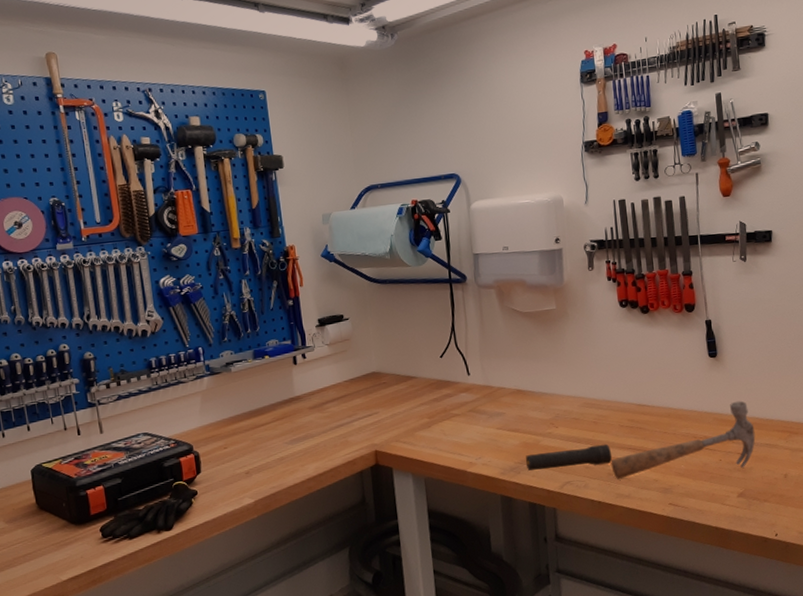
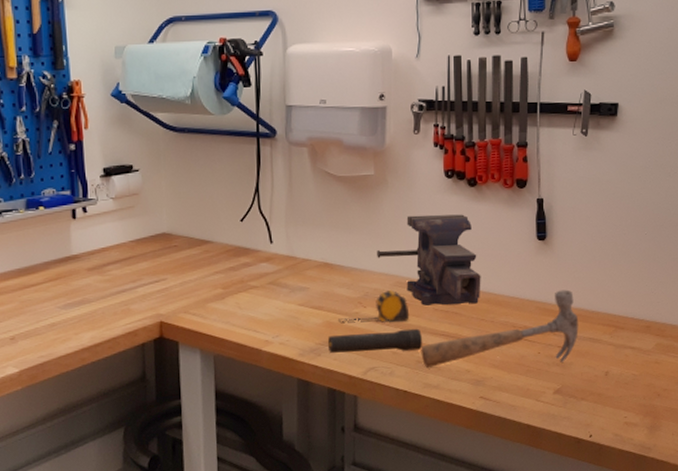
tape measure: none [533,410,598,442] -> present [338,289,410,322]
bench vise: none [564,339,661,423] -> present [377,214,481,306]

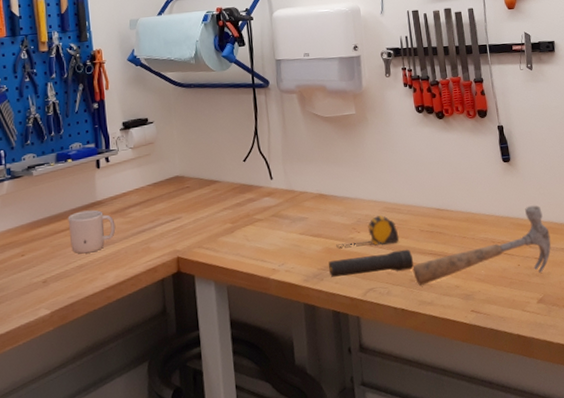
mug: none [38,264,93,312] -> present [68,209,116,254]
bench vise: present [377,214,481,306] -> none [364,143,460,228]

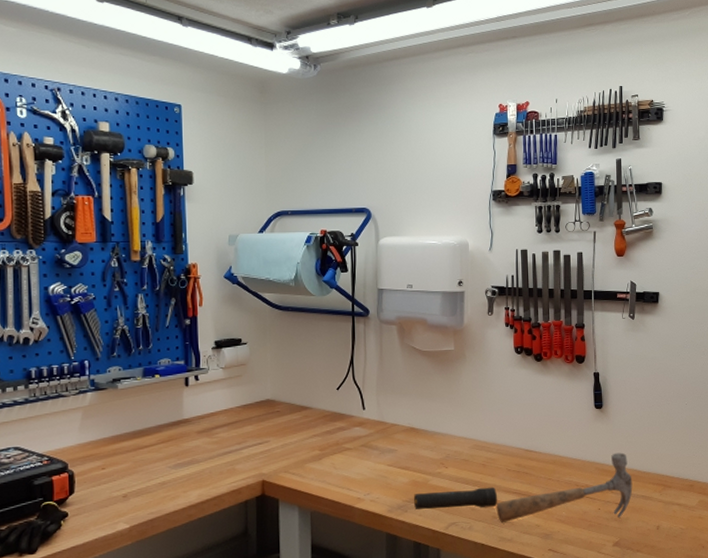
mug: present [68,209,116,254] -> none [152,427,201,471]
tape measure: present [336,214,400,248] -> none [423,452,486,481]

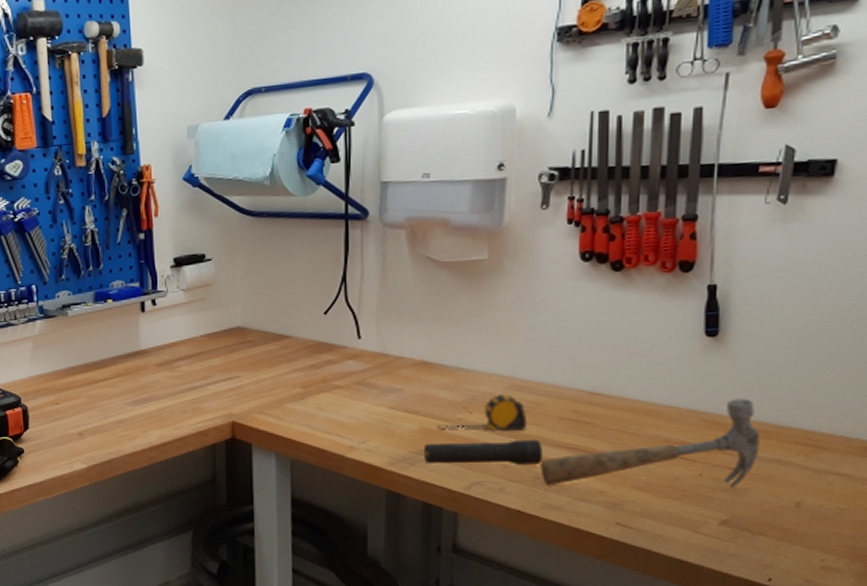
tape measure: none [423,452,486,481] -> present [437,393,527,431]

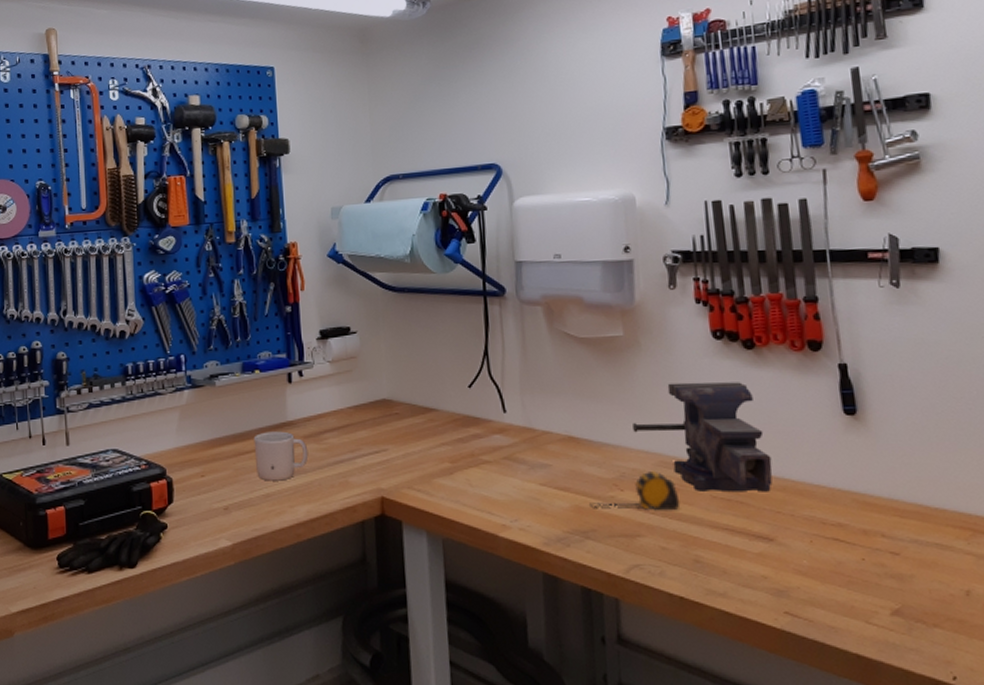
mug: none [106,360,161,408] -> present [253,431,309,481]
flashlight: present [423,439,544,465] -> none [577,519,701,546]
bench vise: none [488,305,625,414] -> present [633,382,773,493]
hammer: present [538,398,761,488] -> none [696,478,918,574]

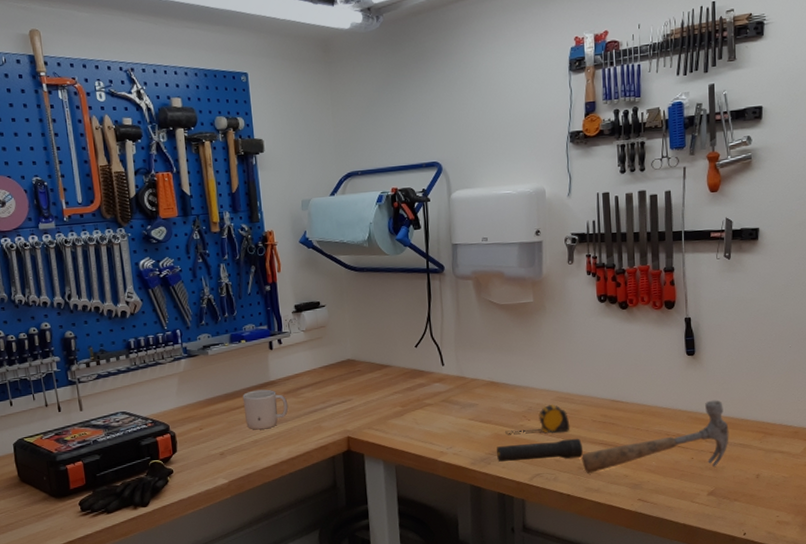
flashlight: none [577,519,701,546] -> present [496,438,584,462]
bench vise: present [633,382,773,493] -> none [538,334,636,418]
hammer: none [696,478,918,574] -> present [580,400,729,473]

